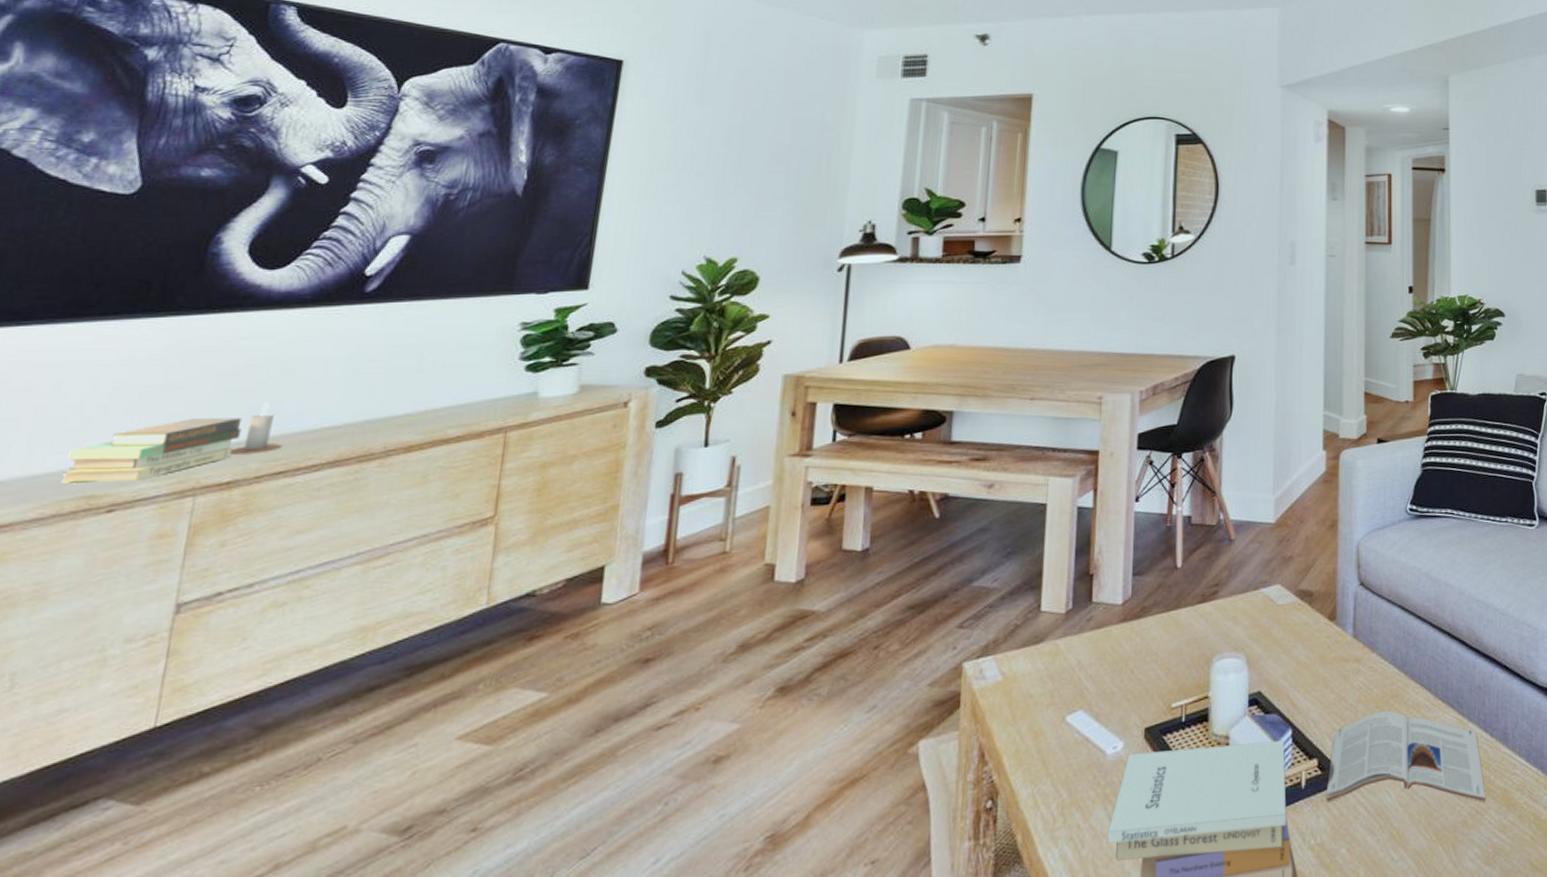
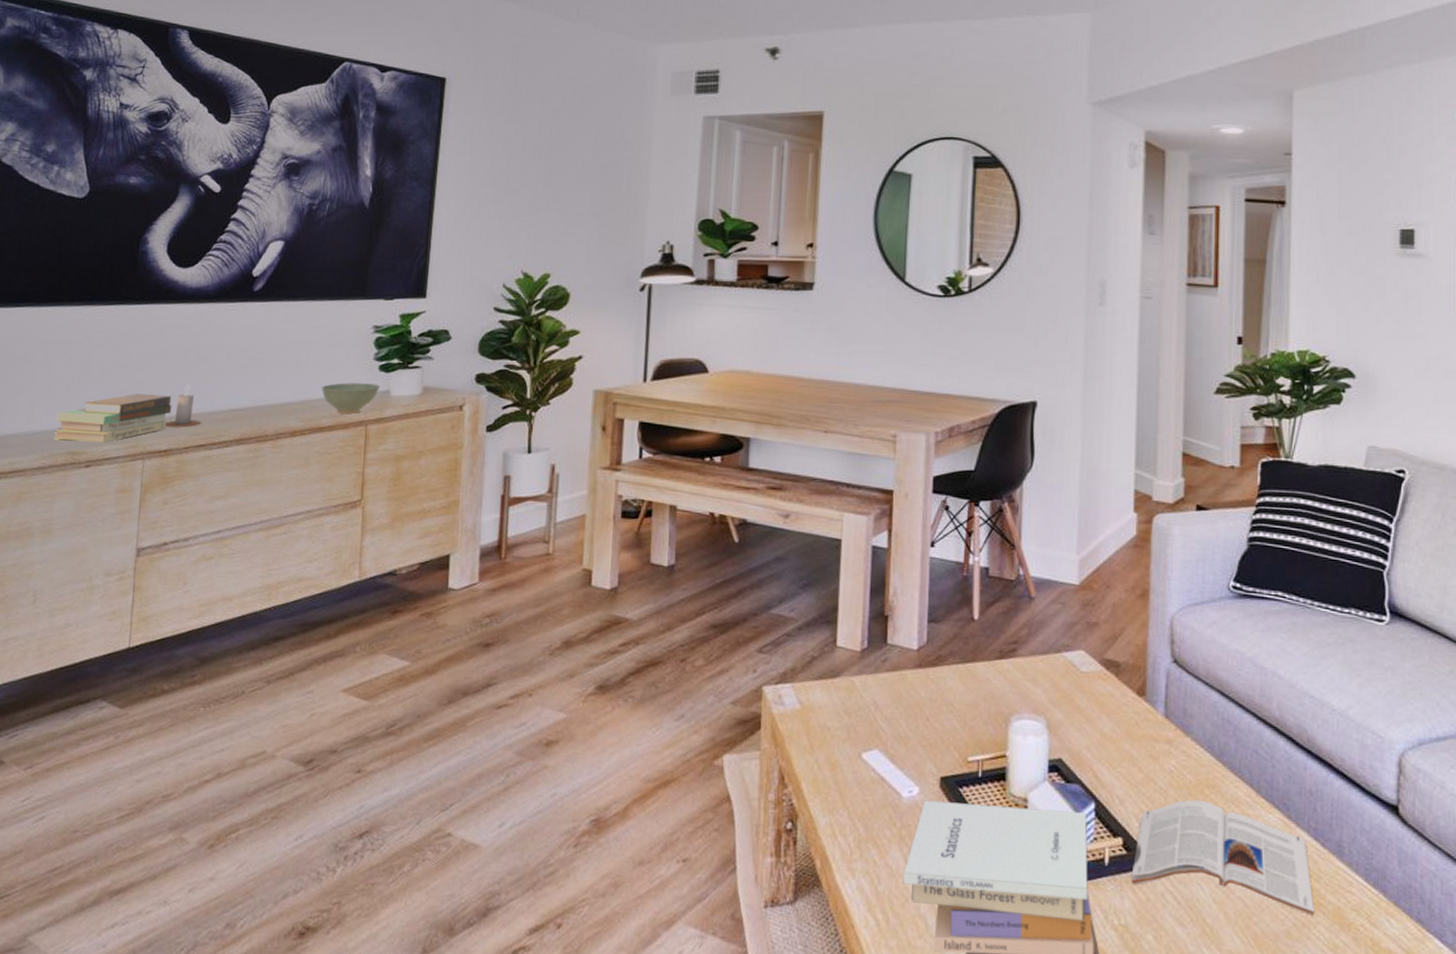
bowl: none [449,386,527,422] -> present [322,382,381,414]

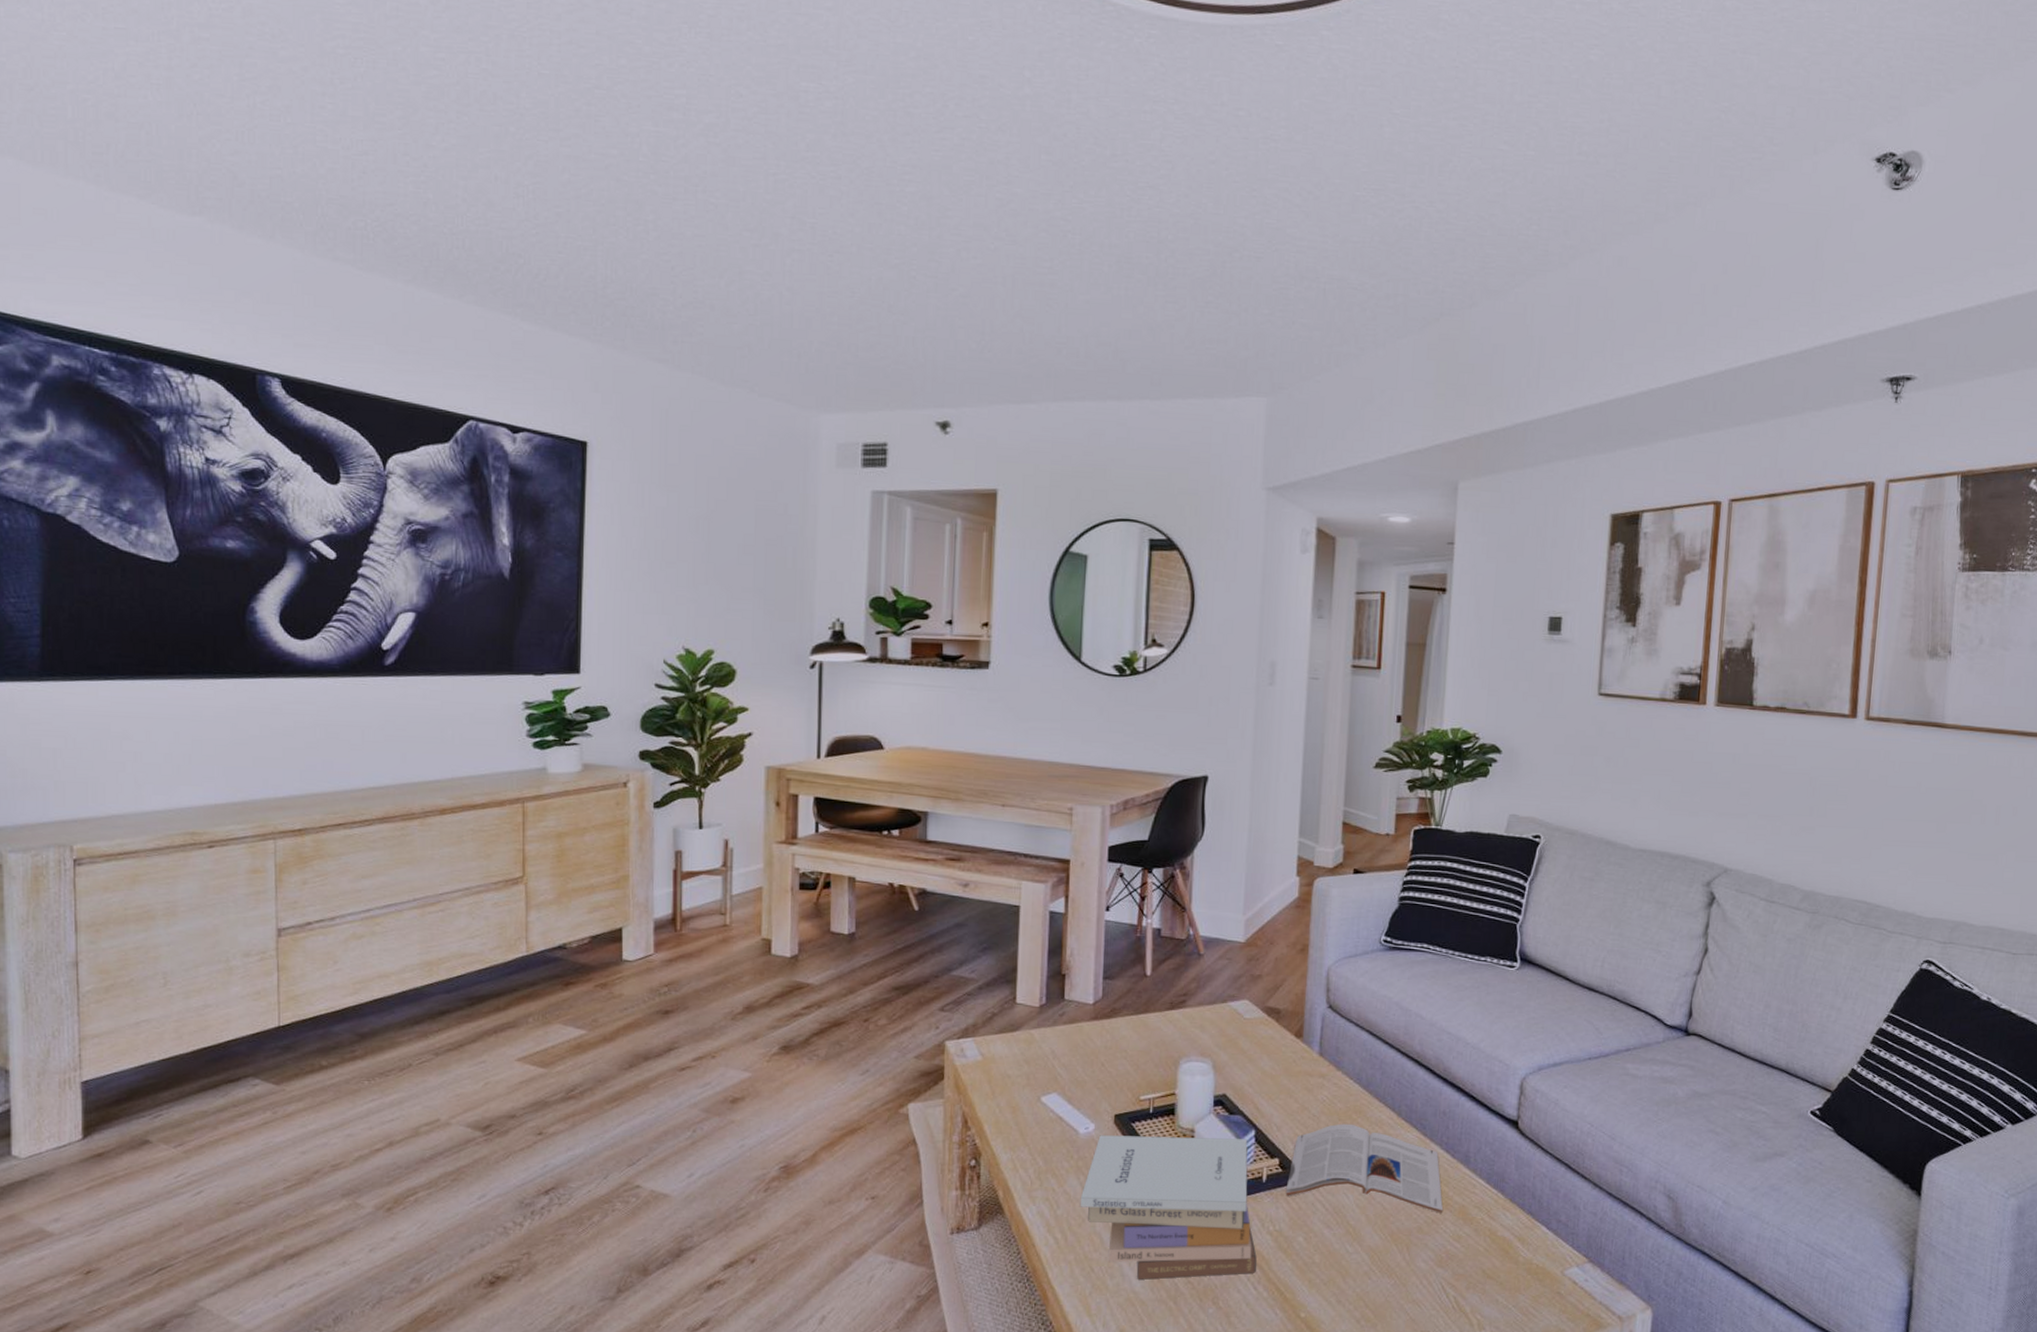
books: present [54,393,172,443] -> none [167,772,302,823]
candle: present [165,383,201,428] -> none [297,761,338,806]
bowl: present [322,382,381,414] -> none [471,760,536,792]

